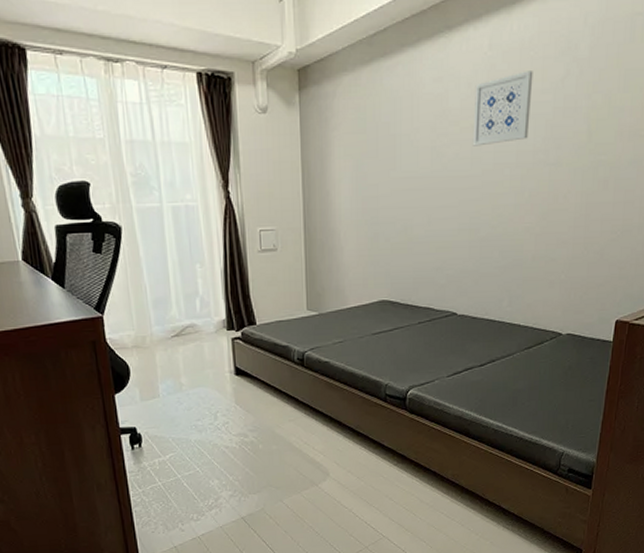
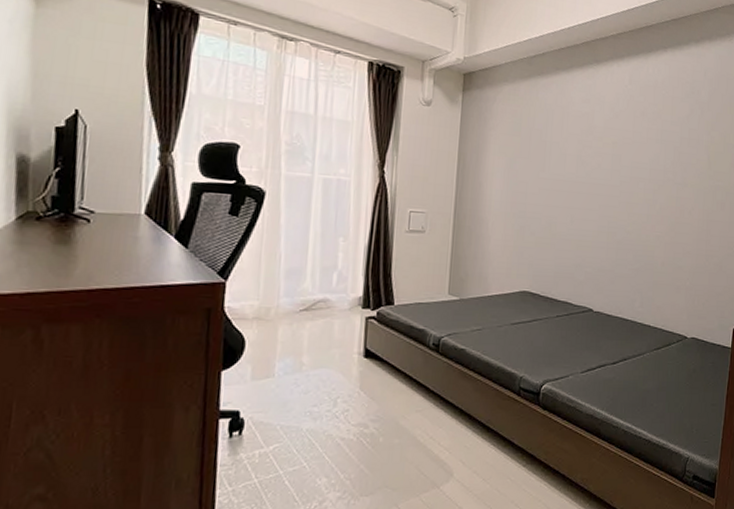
wall art: present [472,71,533,146] -> none [613,105,665,161]

